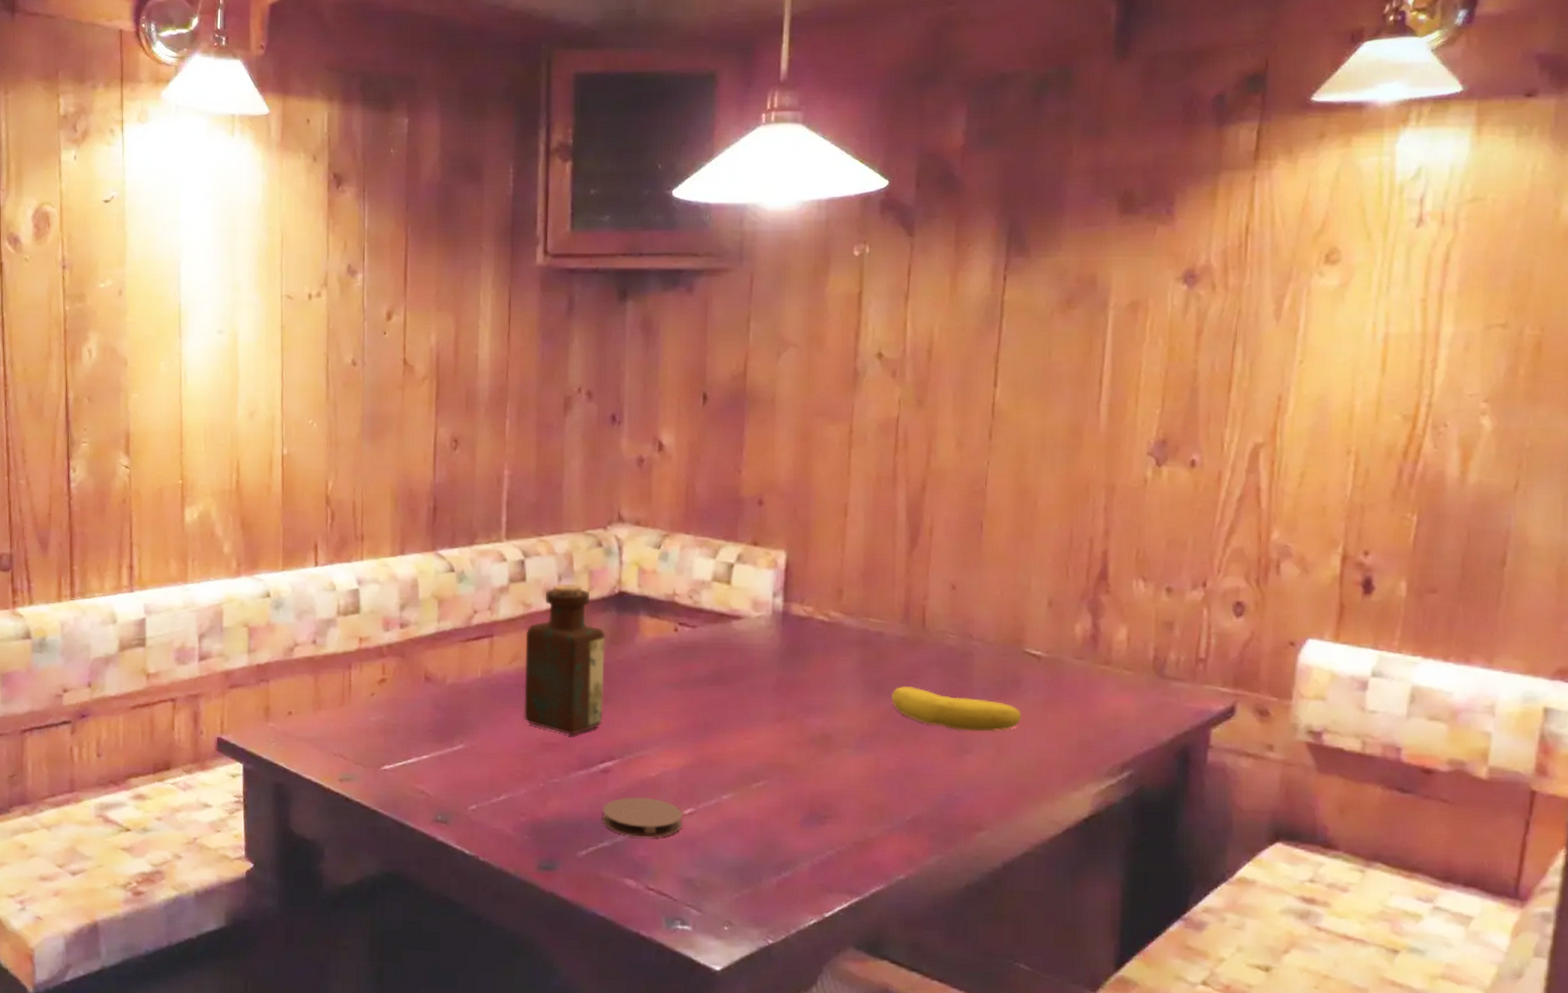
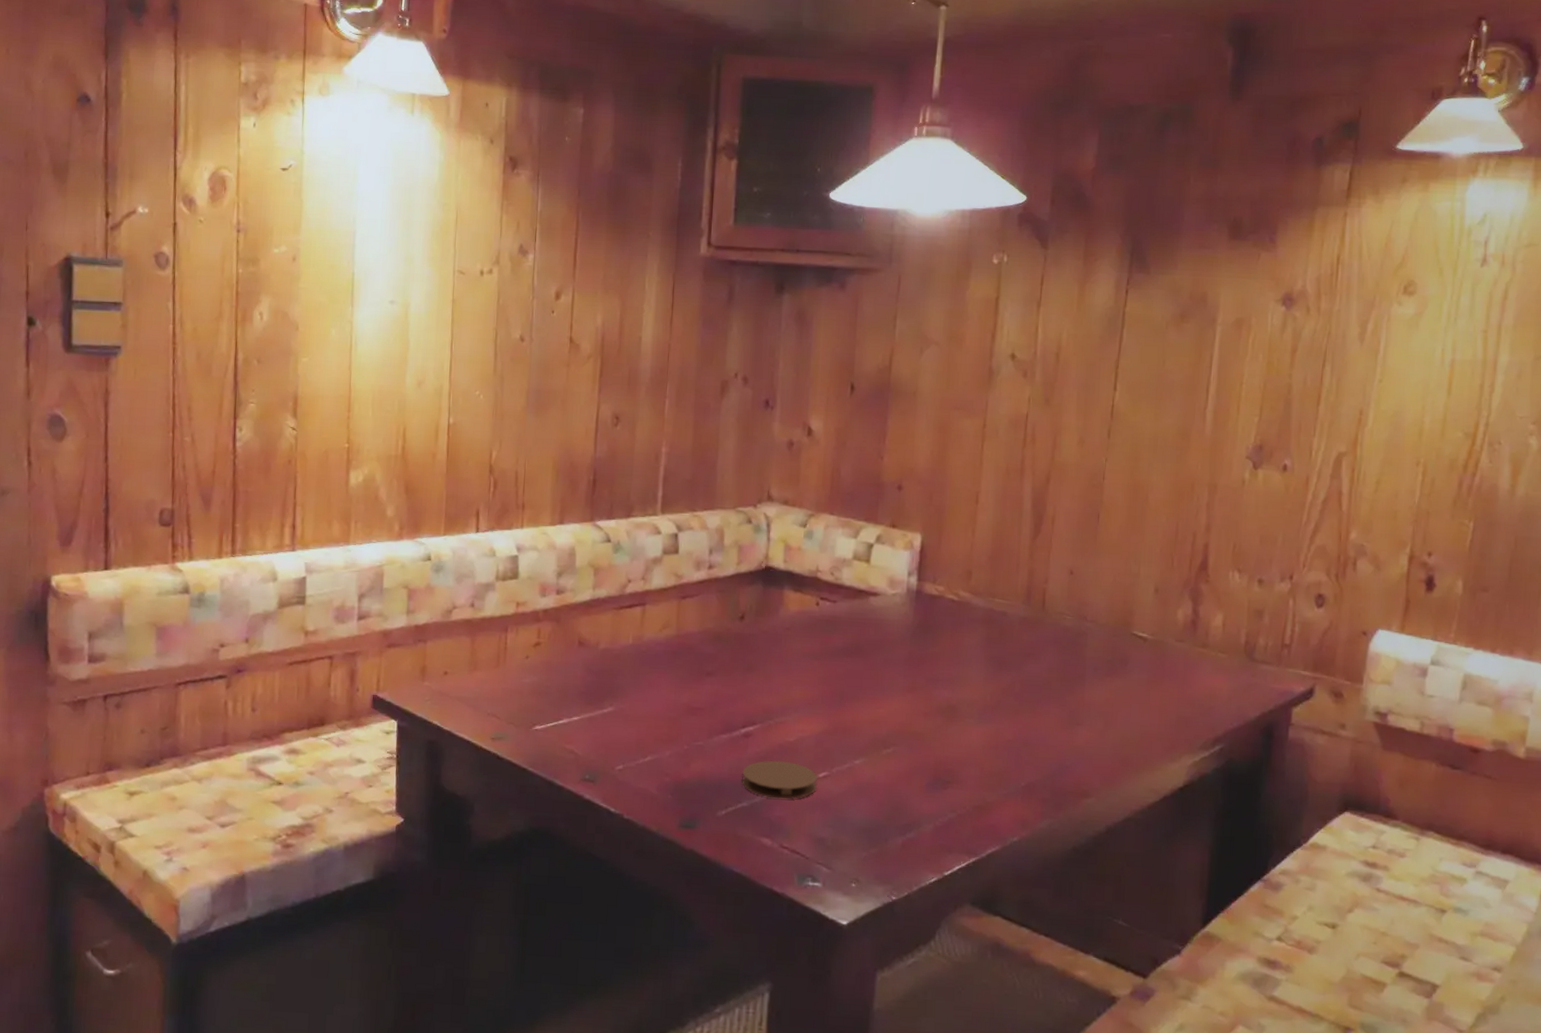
bottle: present [524,583,605,735] -> none [672,557,751,701]
fruit: present [891,686,1022,732] -> none [1011,662,1128,706]

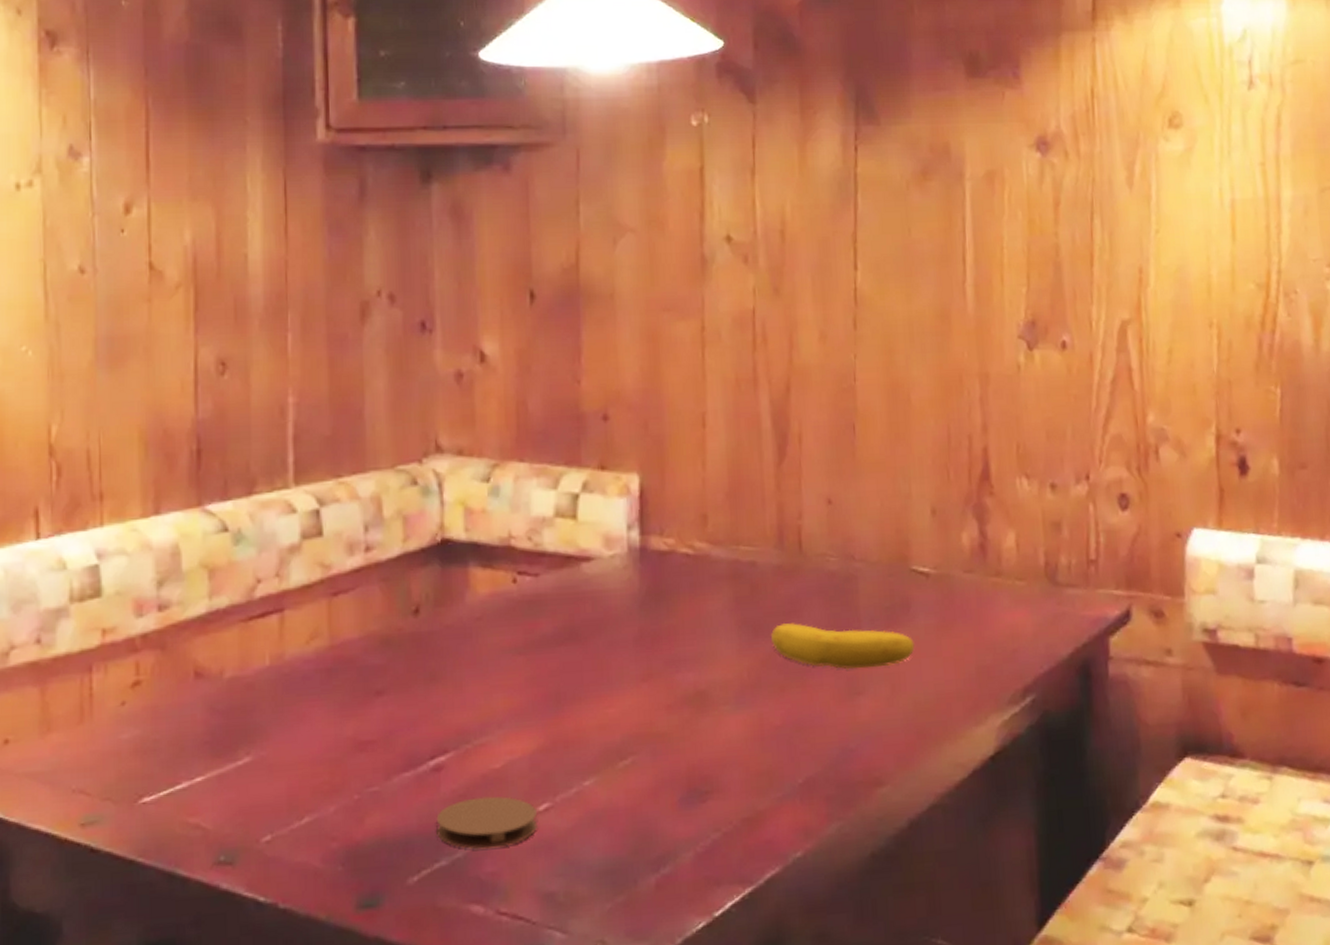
fruit: none [1011,662,1128,706] -> present [770,623,915,670]

